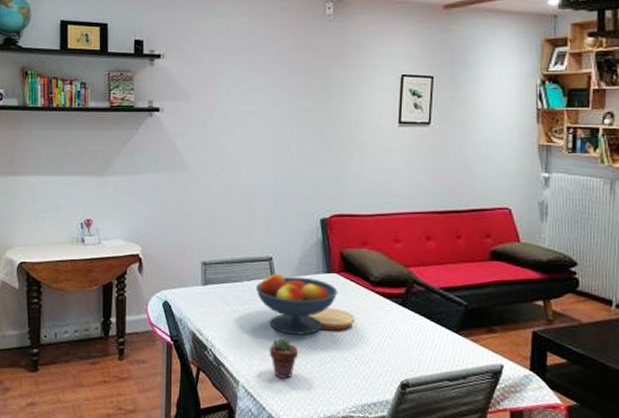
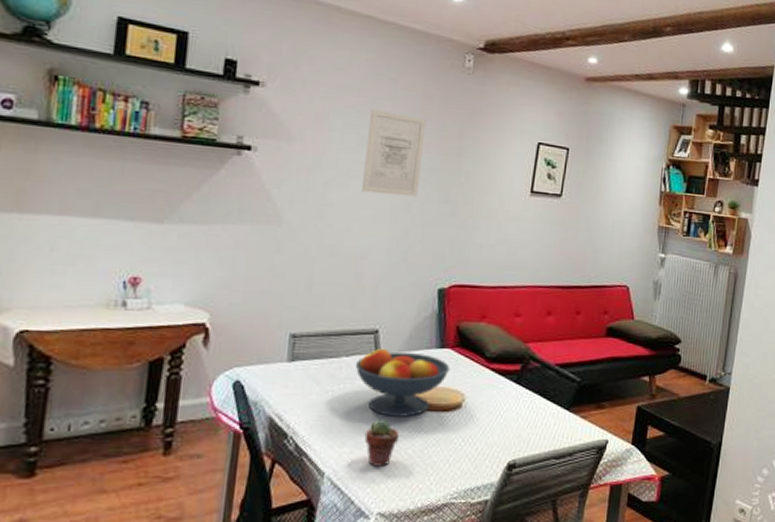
wall art: none [248,64,296,138] -> present [362,108,427,197]

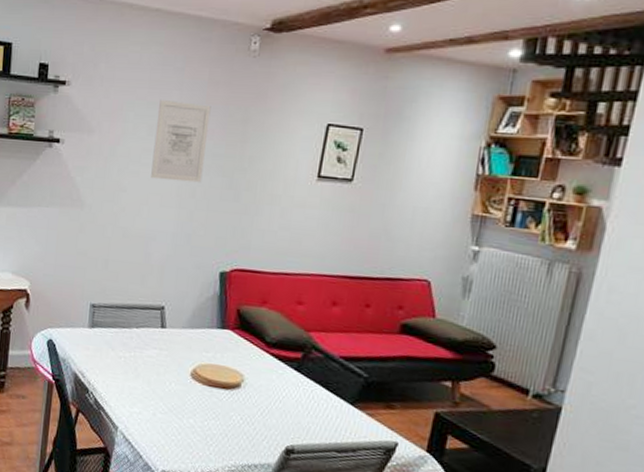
fruit bowl: present [355,348,450,417] -> none [144,323,230,389]
potted succulent: present [364,419,400,467] -> none [151,387,183,430]

